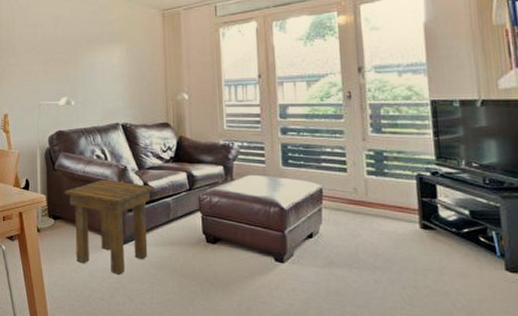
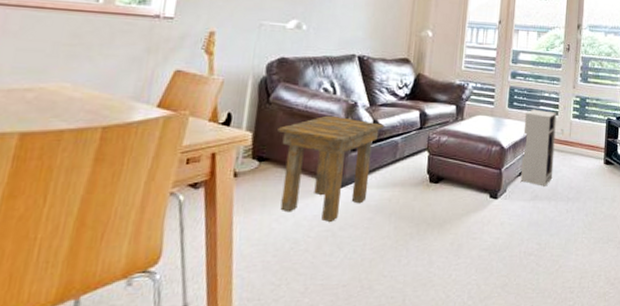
speaker: none [304,166,350,252] -> present [520,109,557,186]

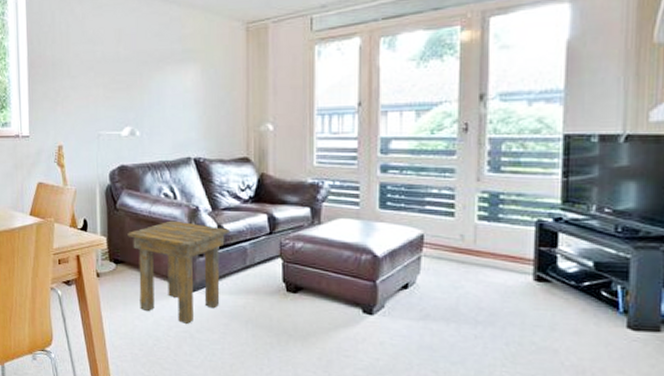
speaker: present [520,109,557,186] -> none [403,209,452,305]

